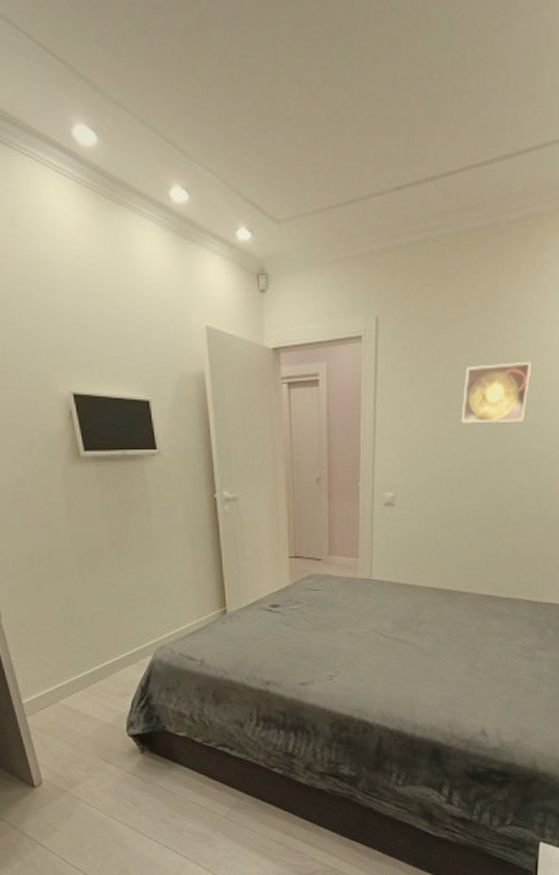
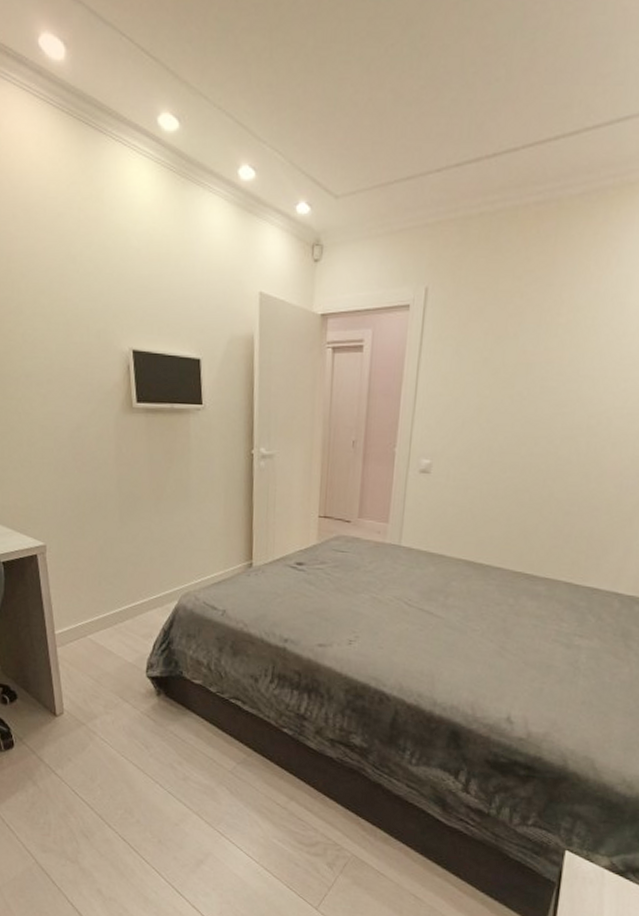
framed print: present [461,361,532,424] -> none [506,334,588,396]

